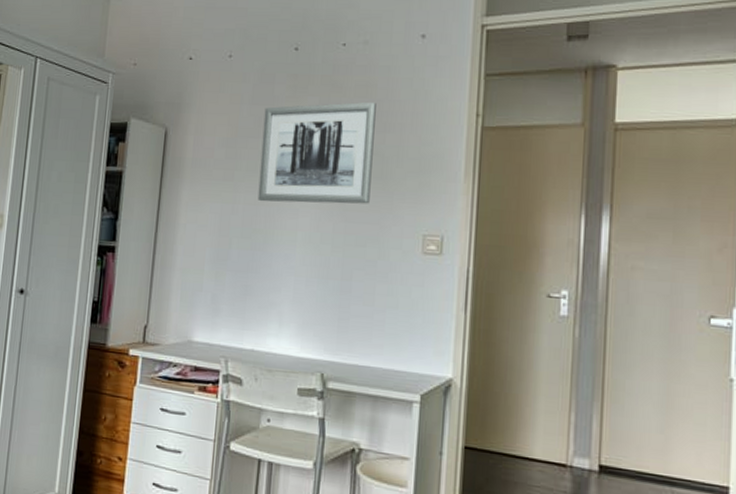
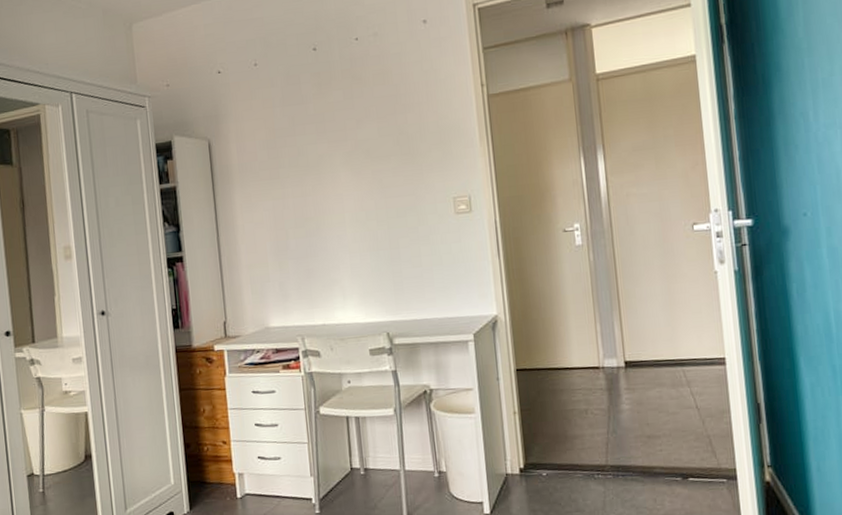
wall art: present [257,102,376,204] -> none [296,87,403,193]

